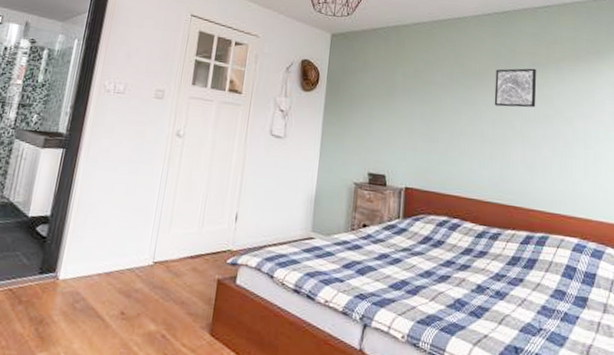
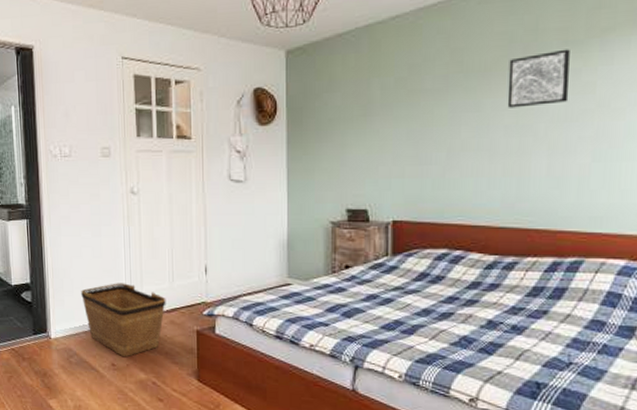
bicycle basket: none [103,223,193,306] -> present [81,283,166,358]

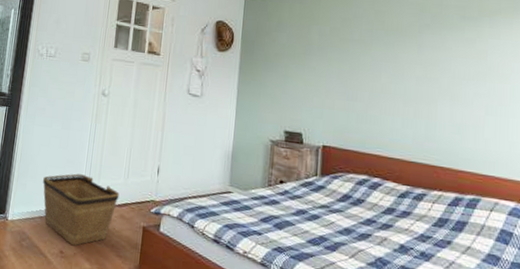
wall art: present [507,49,570,108] -> none [418,22,467,64]

